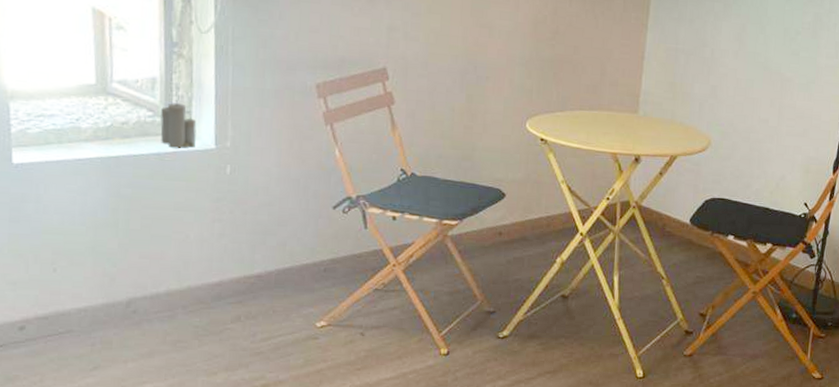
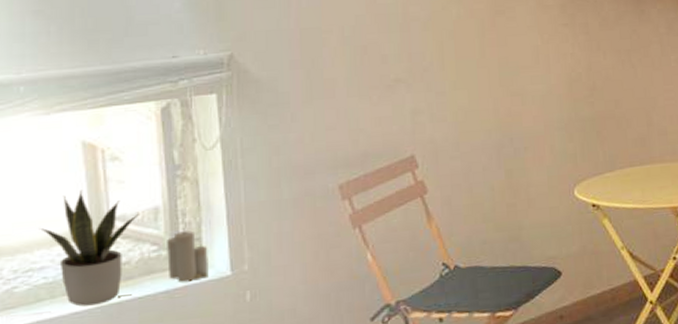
potted plant: none [51,51,138,156] -> present [39,190,139,307]

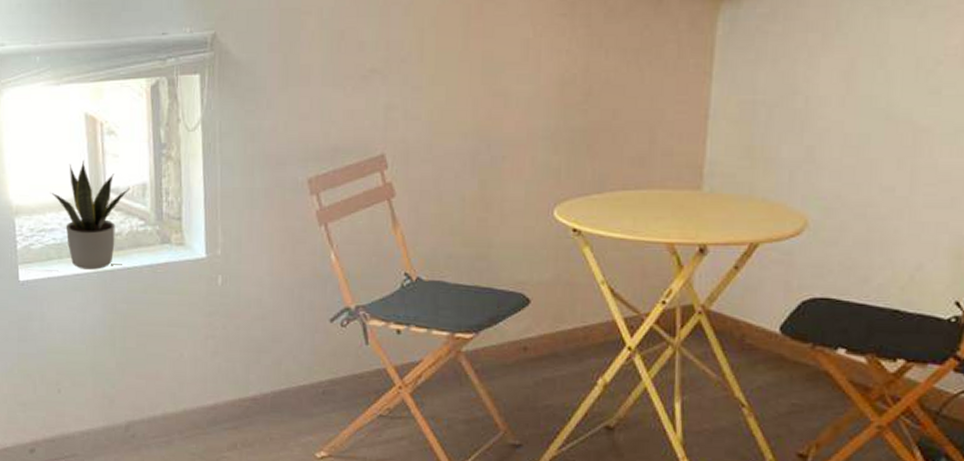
candle: present [167,228,209,284] -> none [152,207,187,260]

